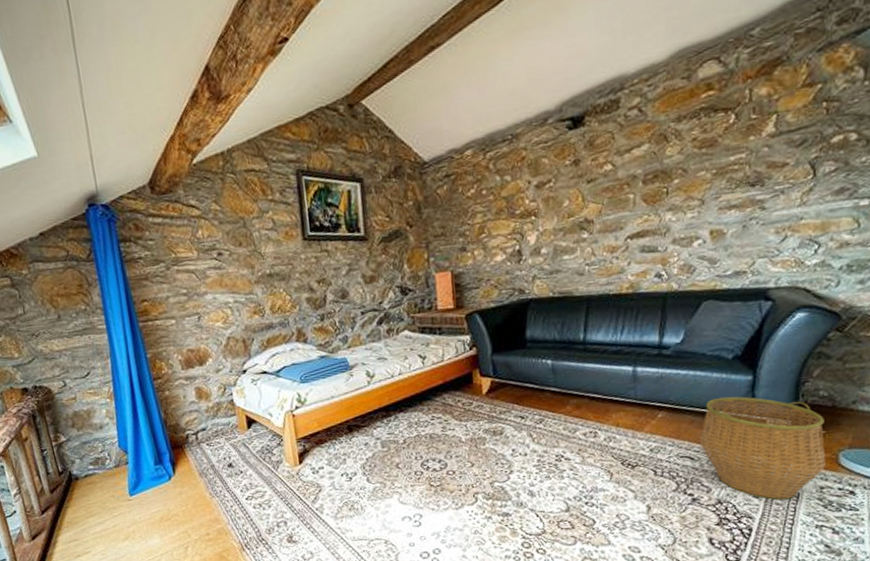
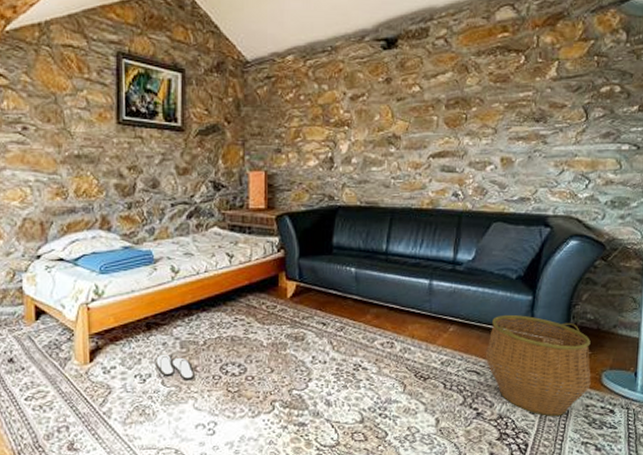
slippers: none [358,453,397,477] -> present [154,353,194,380]

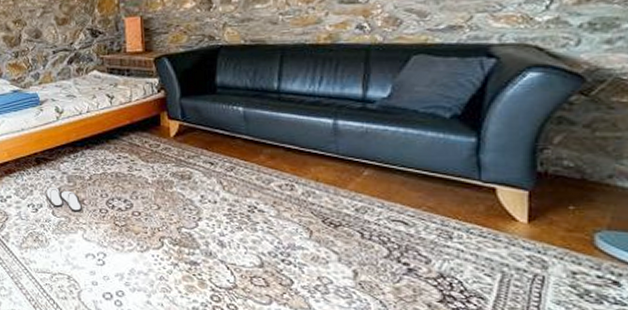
basket: present [485,314,591,417] -> none [413,158,577,283]

